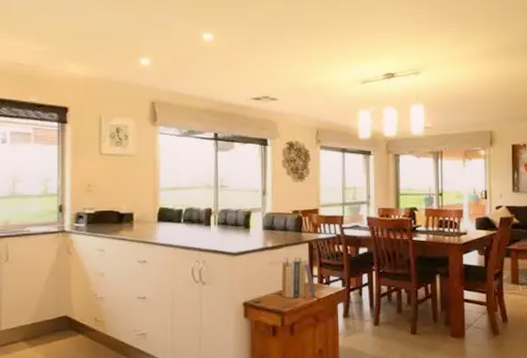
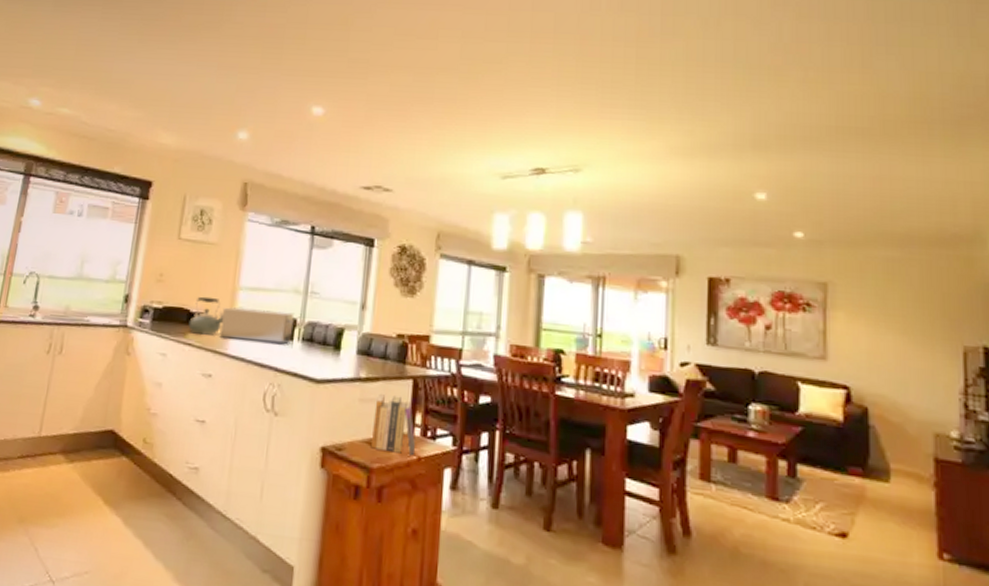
kettle: none [120,199,149,230] -> present [188,296,223,335]
toaster: none [148,204,209,232] -> present [219,307,294,345]

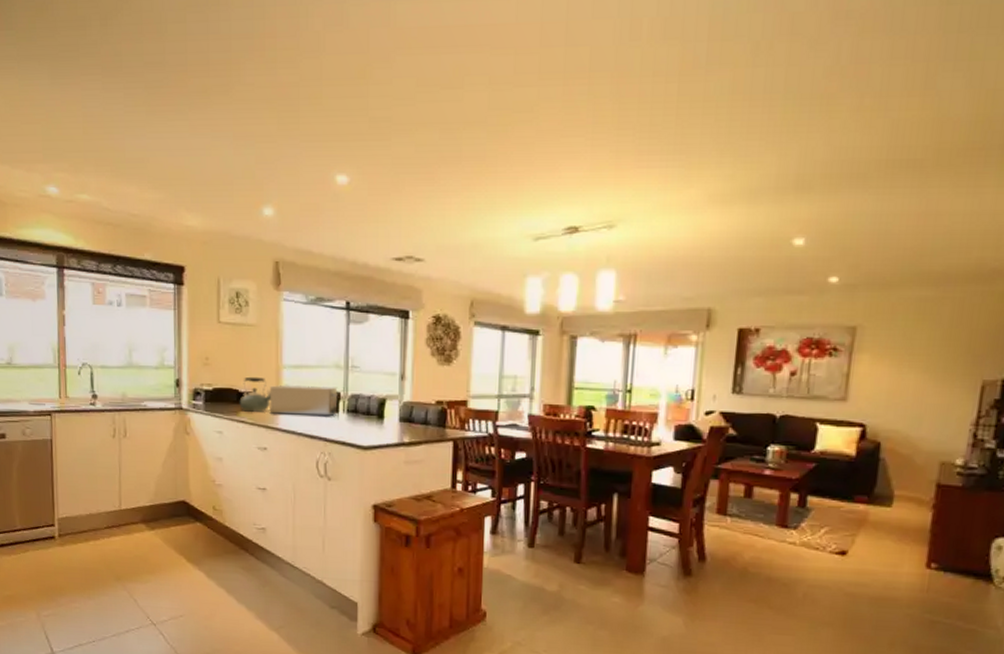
books: present [370,394,415,455] -> none [417,456,457,507]

